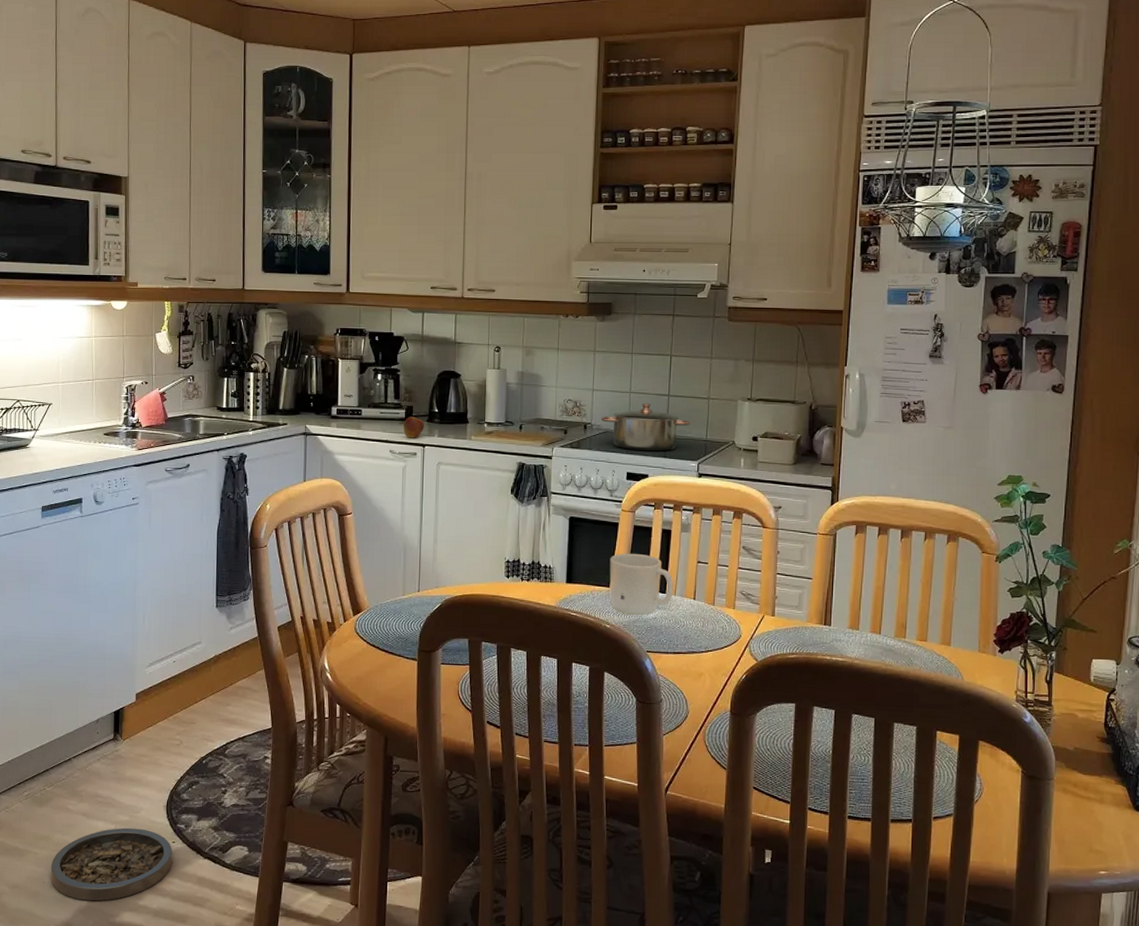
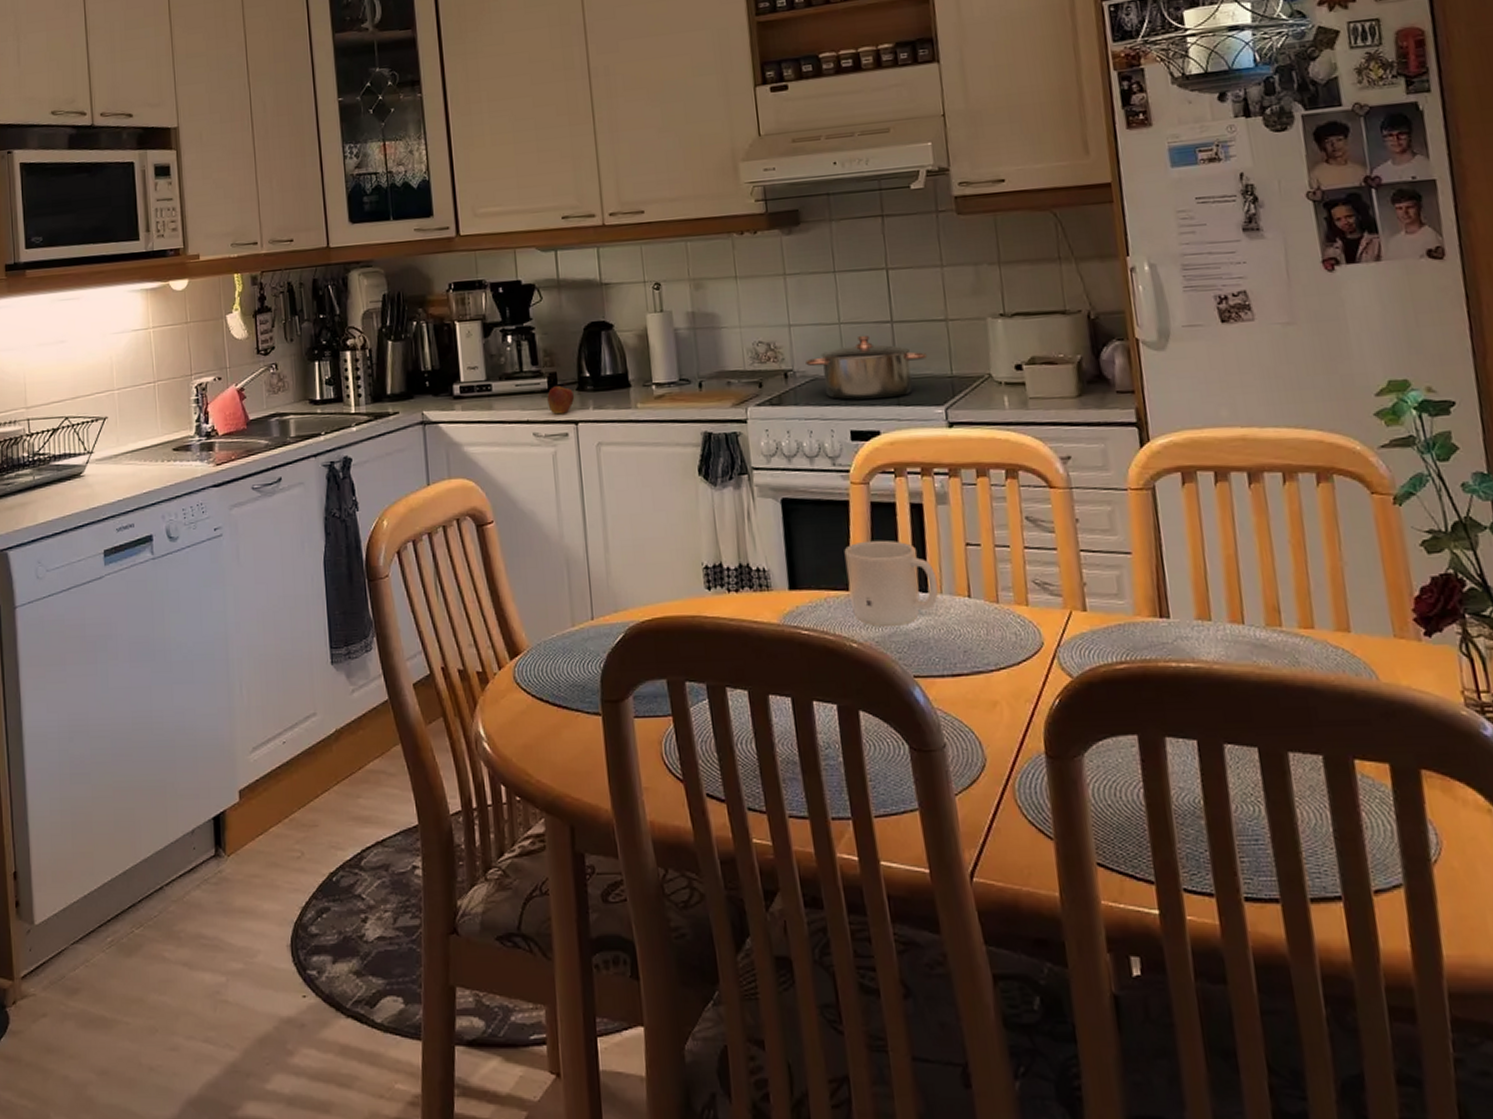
pet bowl: present [51,827,172,901] -> none [148,979,305,1088]

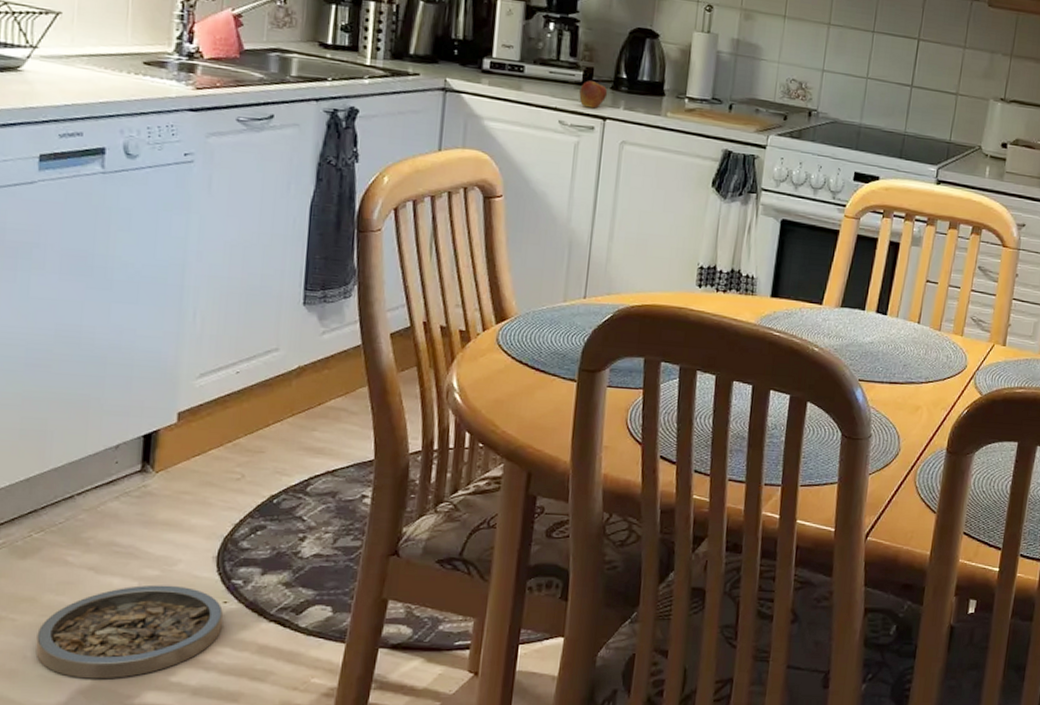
pet bowl: none [148,979,305,1088] -> present [35,584,223,679]
cooking pot: present [805,335,928,401] -> none [830,92,934,152]
mug: present [844,540,939,628] -> none [820,266,897,340]

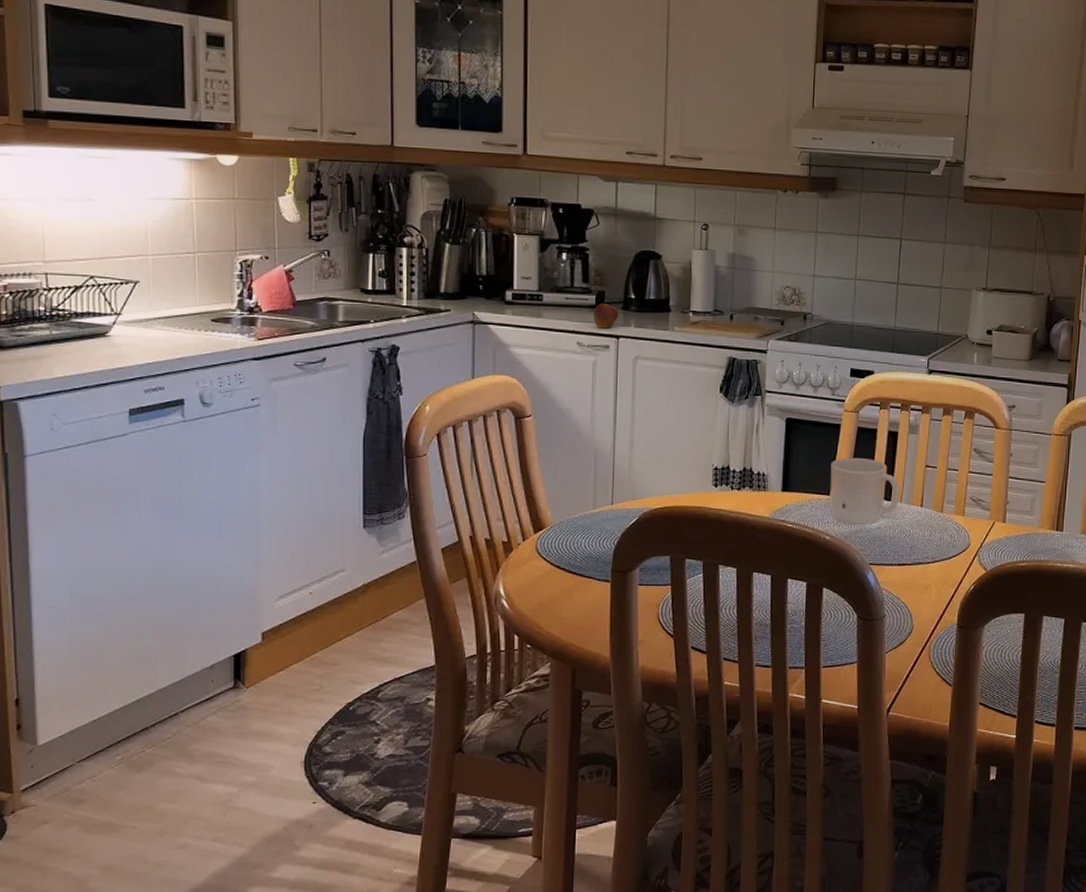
pet bowl: present [35,584,223,679] -> none [155,789,313,878]
mug: none [820,266,897,340] -> present [829,457,900,526]

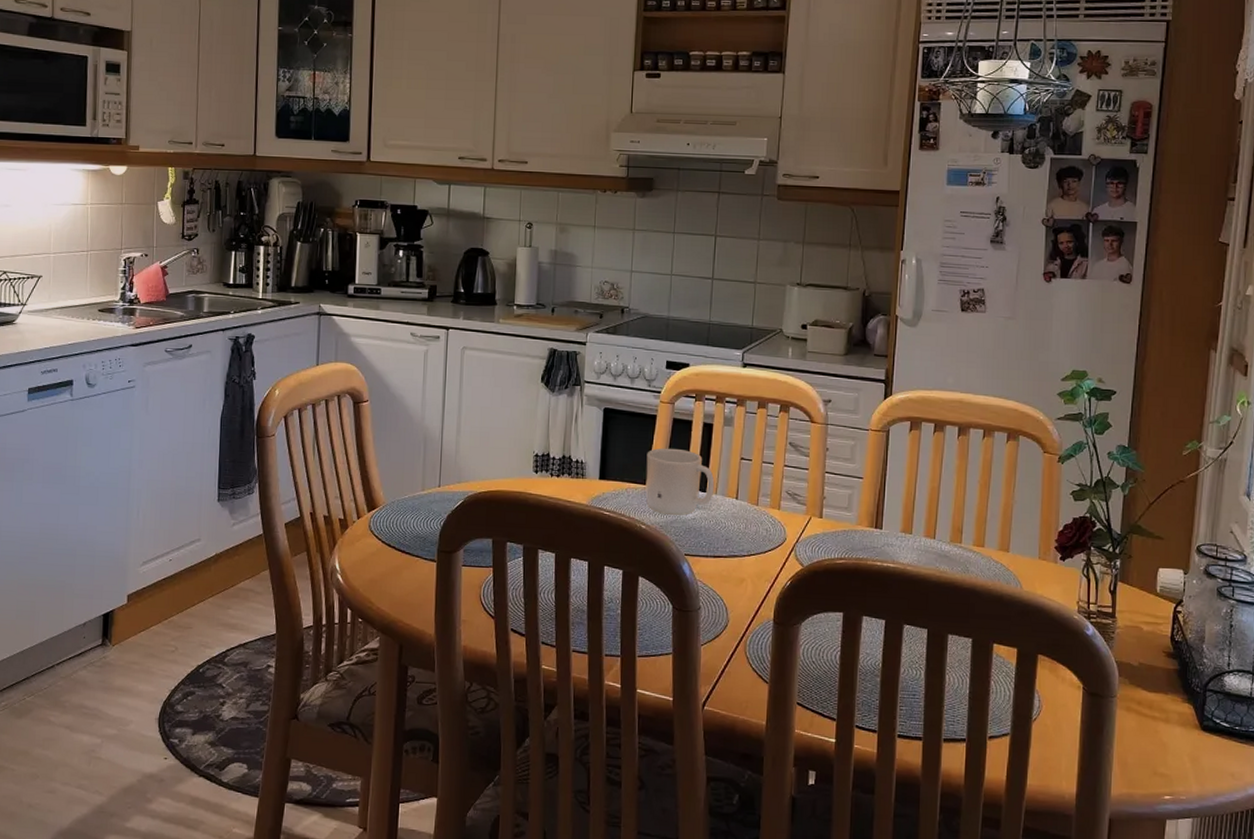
fruit: present [593,301,619,329] -> none [426,295,449,320]

